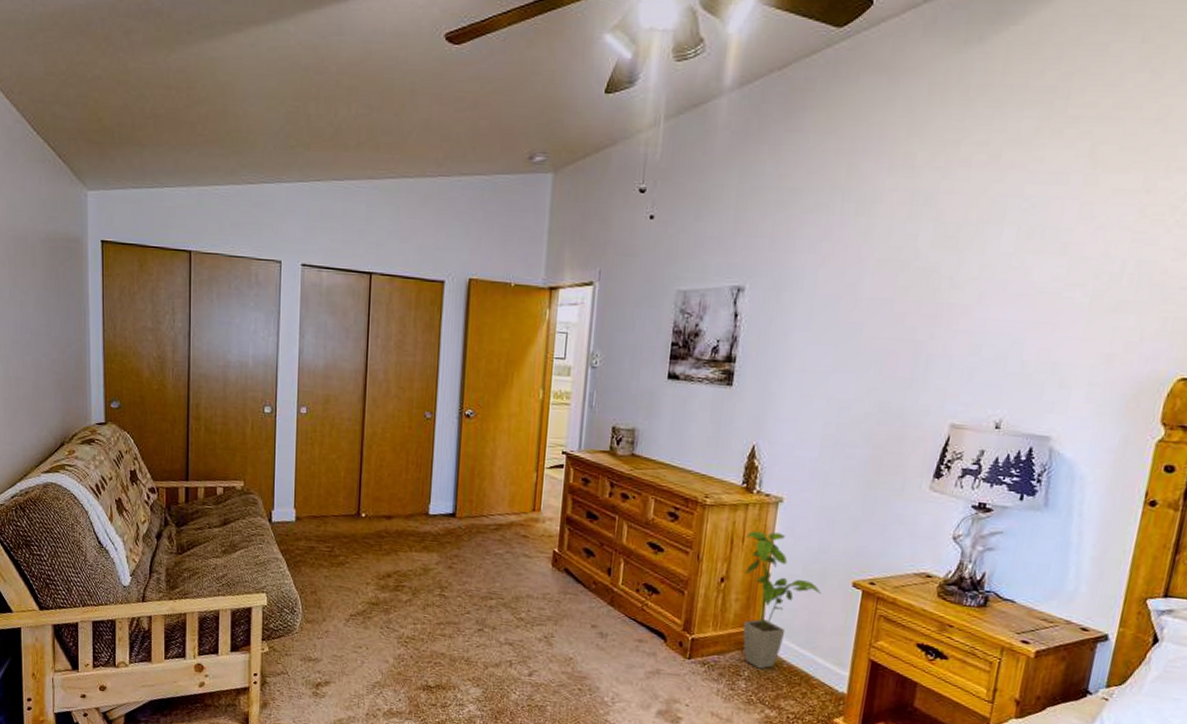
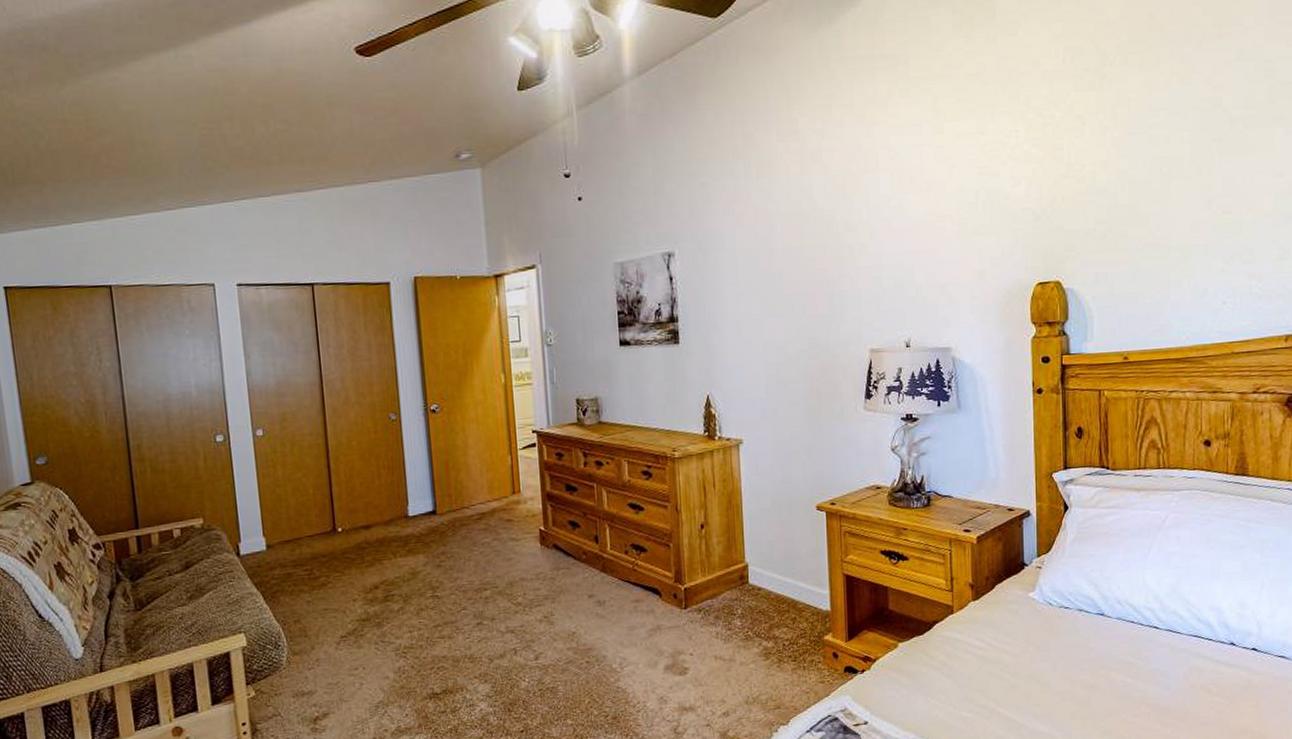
house plant: present [742,530,821,669] -> none [716,472,791,605]

